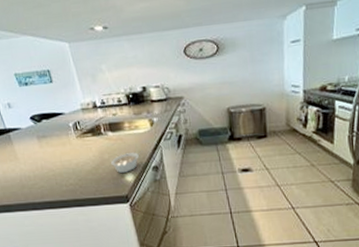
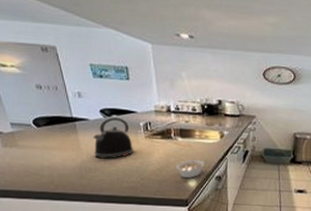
kettle: none [28,121,68,166] -> present [93,117,134,159]

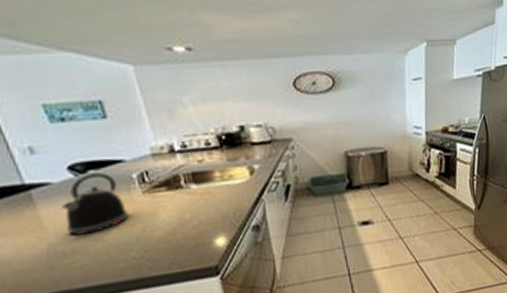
legume: present [176,160,209,178] -> none [194,206,240,238]

